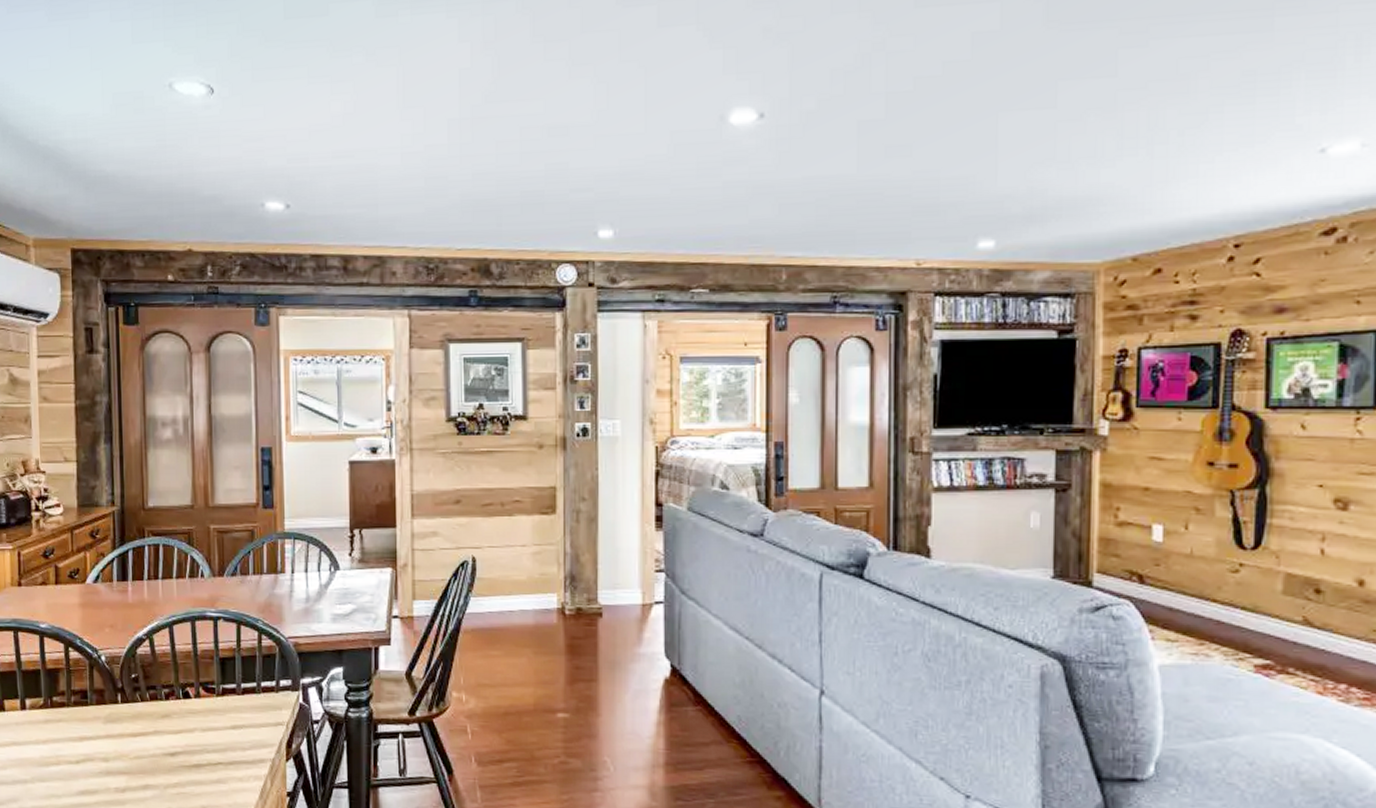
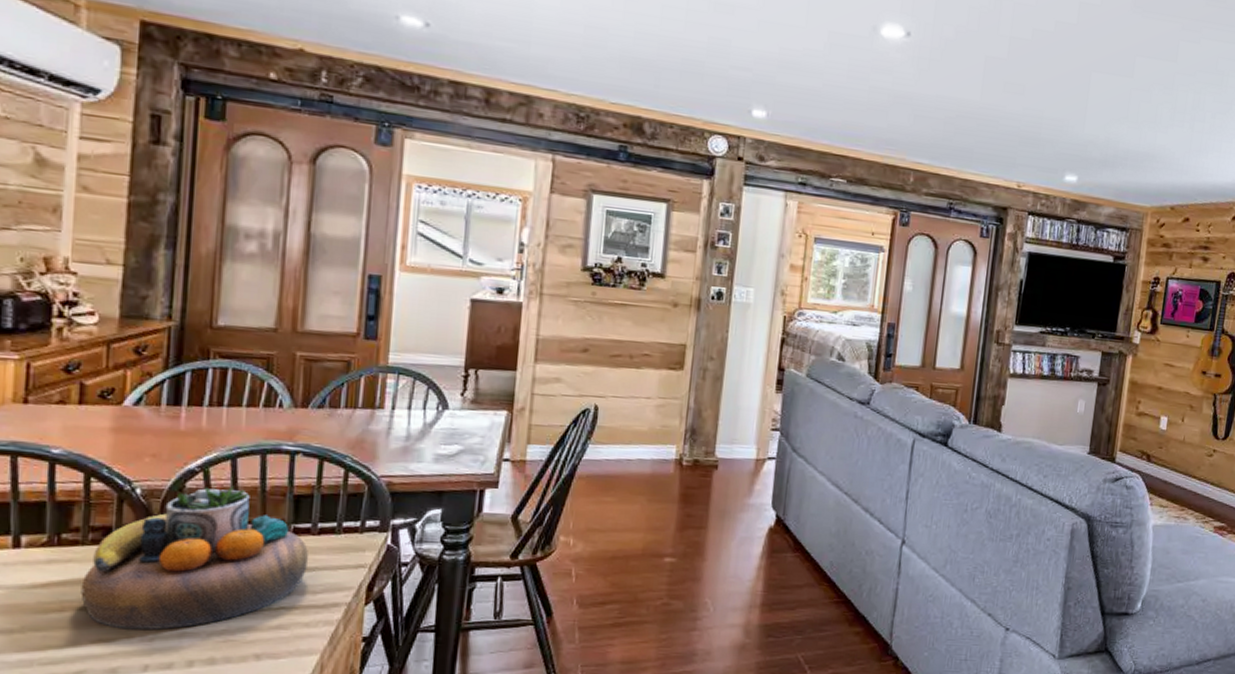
decorative bowl: none [70,651,237,783] -> present [80,486,309,631]

